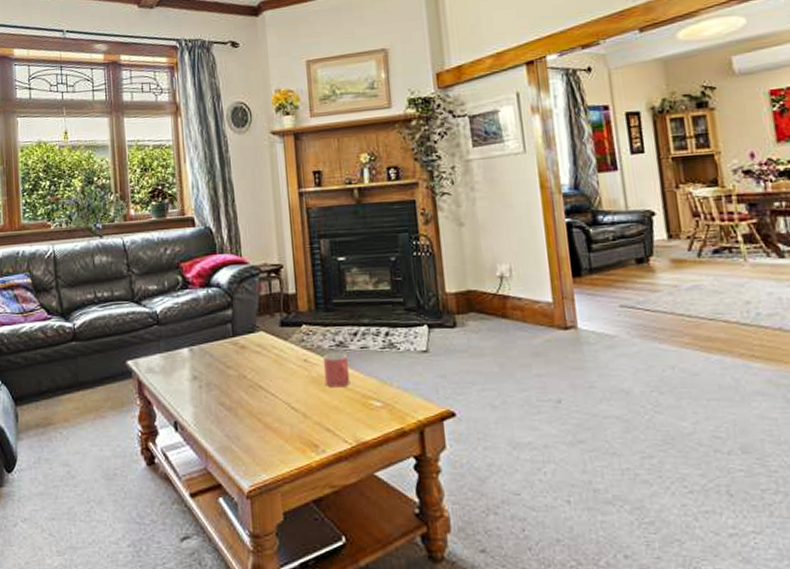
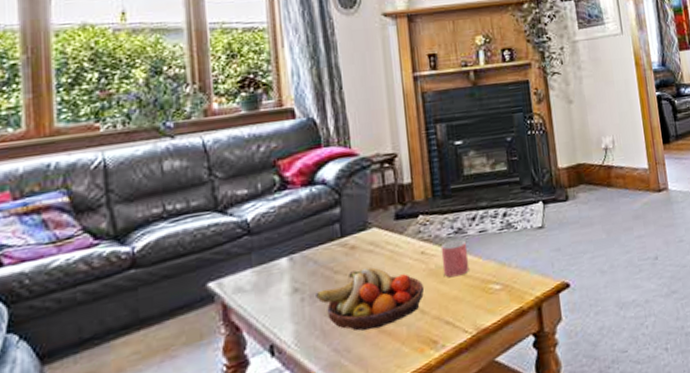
fruit bowl: none [211,366,307,424] -> present [316,267,425,331]

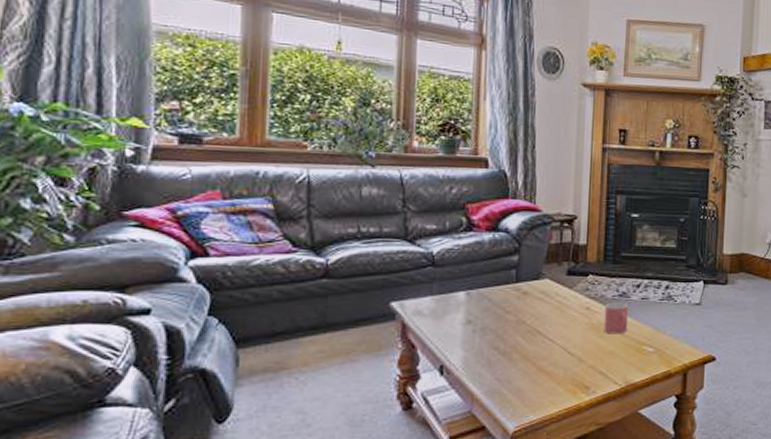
fruit bowl: present [316,267,425,331] -> none [486,312,585,368]

